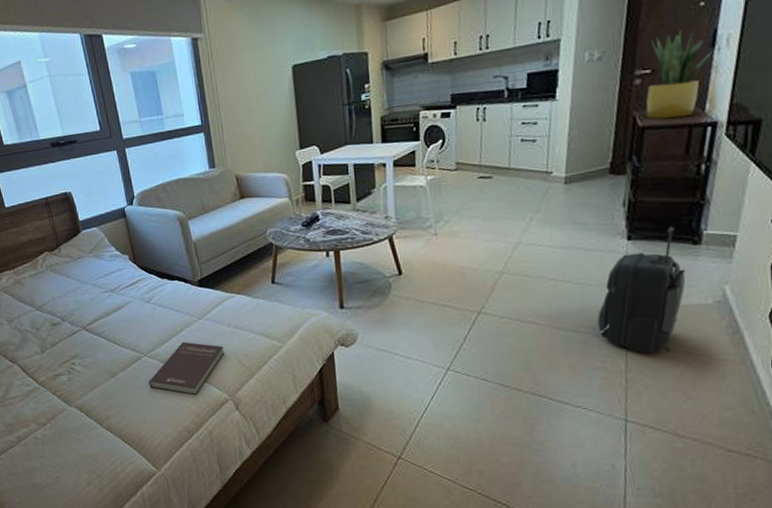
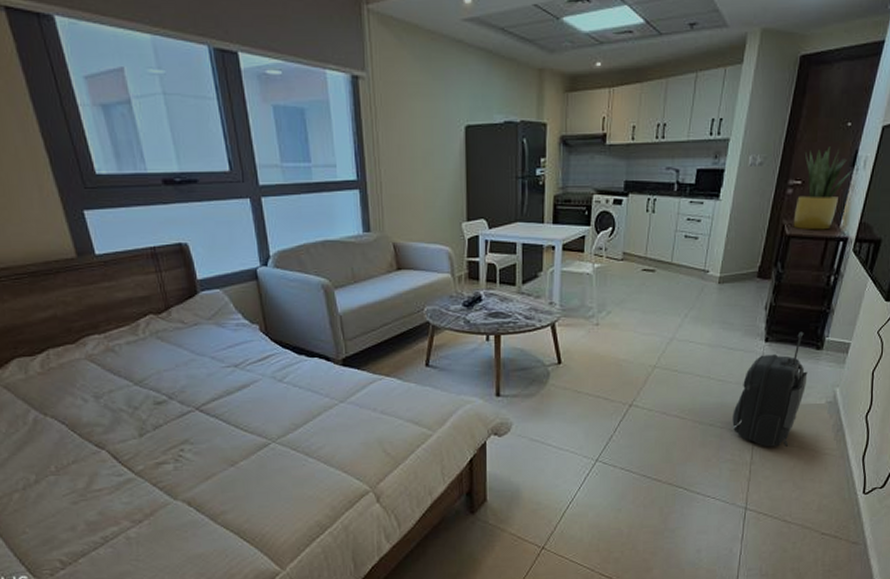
book: present [149,341,225,396] -> none [276,427,368,487]

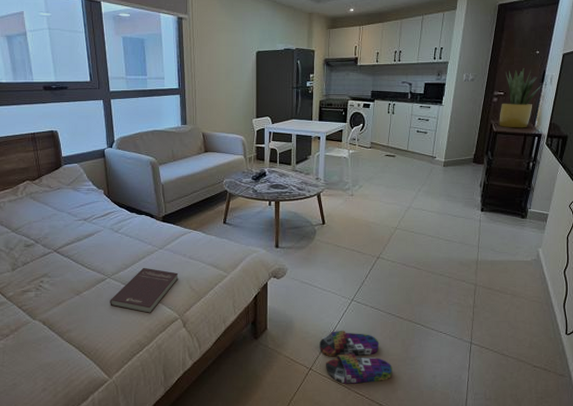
book: none [276,427,368,487] -> present [110,267,179,314]
slippers: none [554,498,647,564] -> present [319,330,392,384]
rolling backpack: present [732,331,808,448] -> none [458,204,516,295]

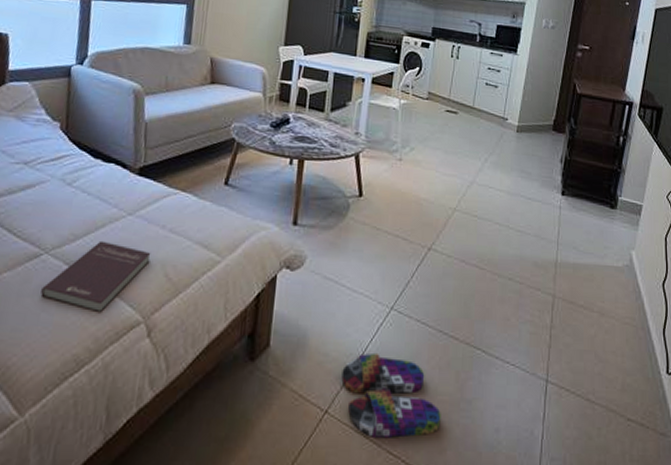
planter: present [499,68,543,128] -> none [583,20,633,94]

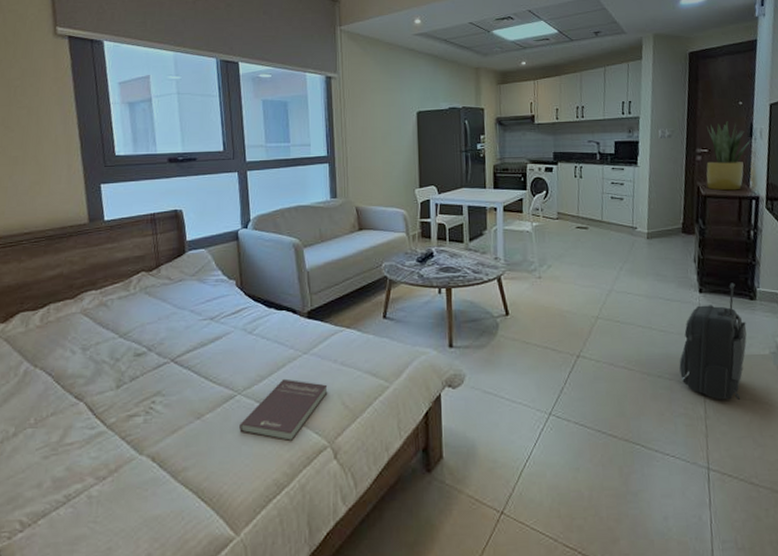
slippers: present [341,352,441,438] -> none [511,455,611,533]
rolling backpack: none [531,188,604,313] -> present [679,282,747,401]
planter: none [583,20,633,94] -> present [706,121,752,191]

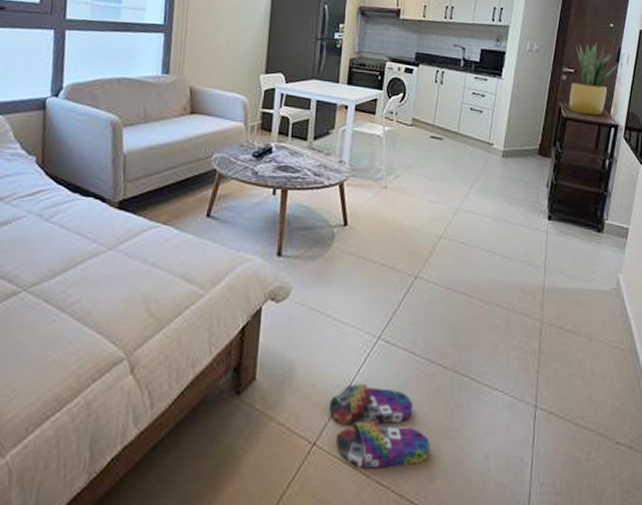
book: present [239,378,328,442] -> none [19,276,133,351]
slippers: none [511,455,611,533] -> present [329,383,430,469]
rolling backpack: present [679,282,747,401] -> none [519,212,591,337]

